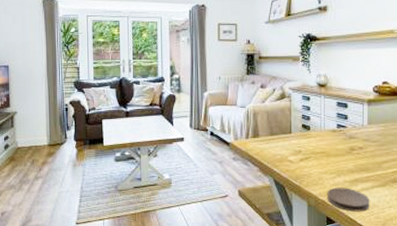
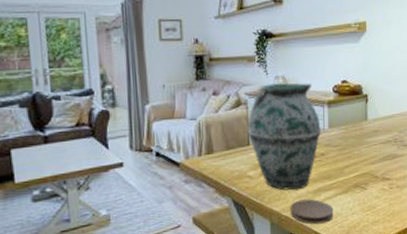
vase: none [290,81,360,178] -> present [247,83,321,191]

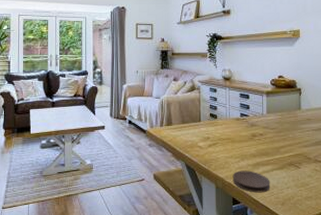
vase: present [247,83,321,191] -> none [199,75,260,162]

